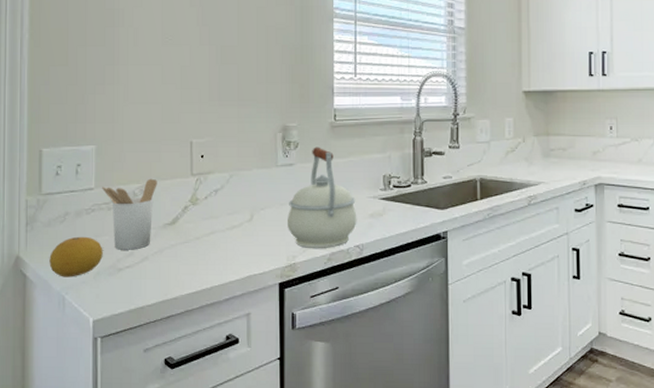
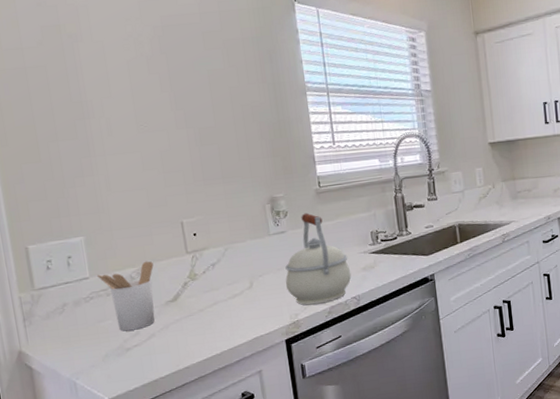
fruit: present [49,236,103,277] -> none [53,323,109,365]

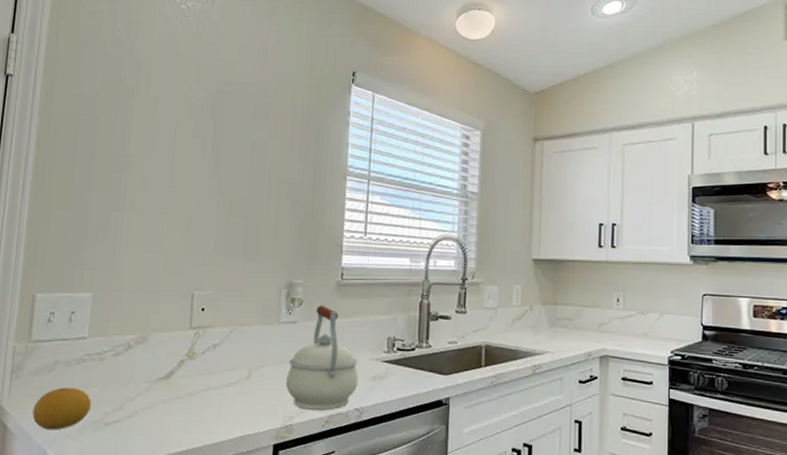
fruit: none [53,323,109,365] -> present [32,387,91,430]
utensil holder: present [97,261,155,332] -> none [95,330,154,404]

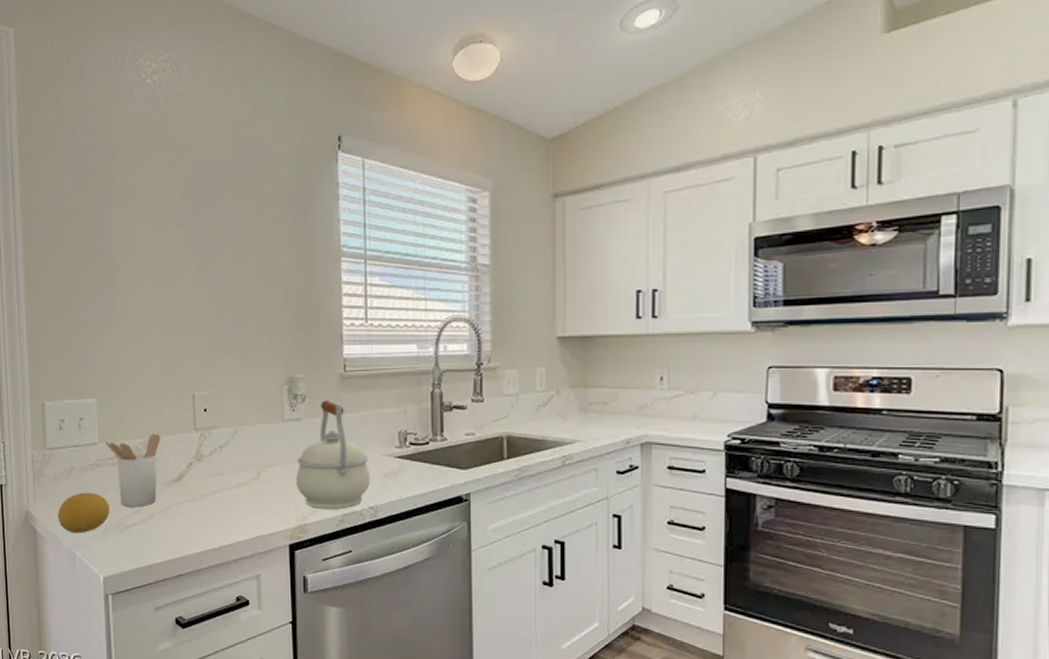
utensil holder: none [95,330,154,404] -> present [105,433,161,507]

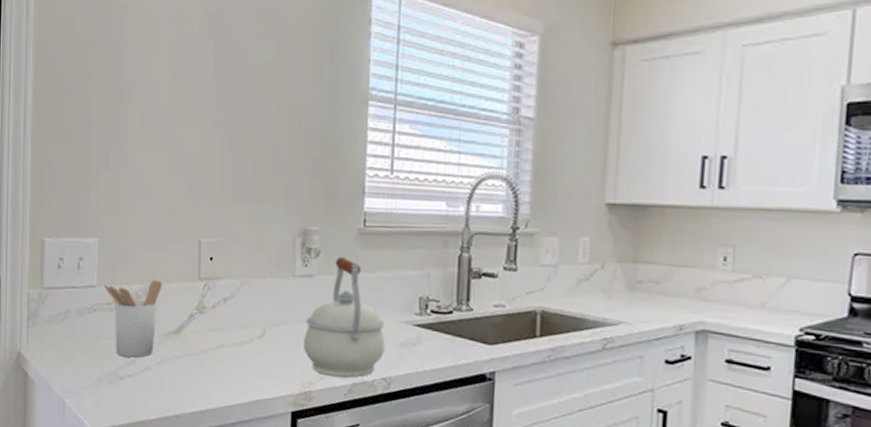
fruit: present [58,492,110,534] -> none [50,337,104,381]

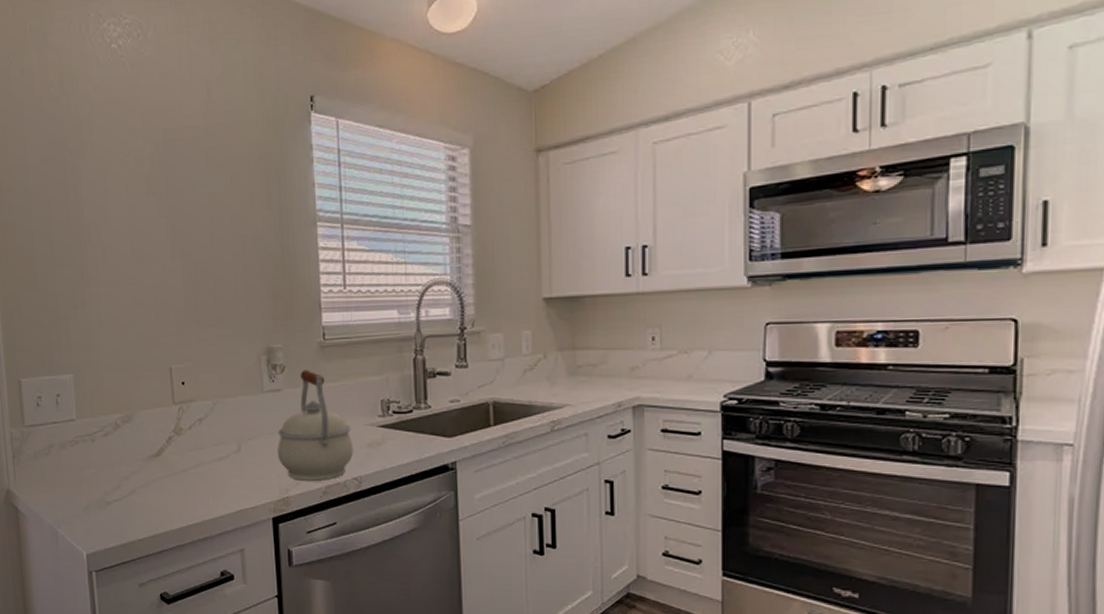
utensil holder: present [104,279,162,358] -> none [83,408,139,483]

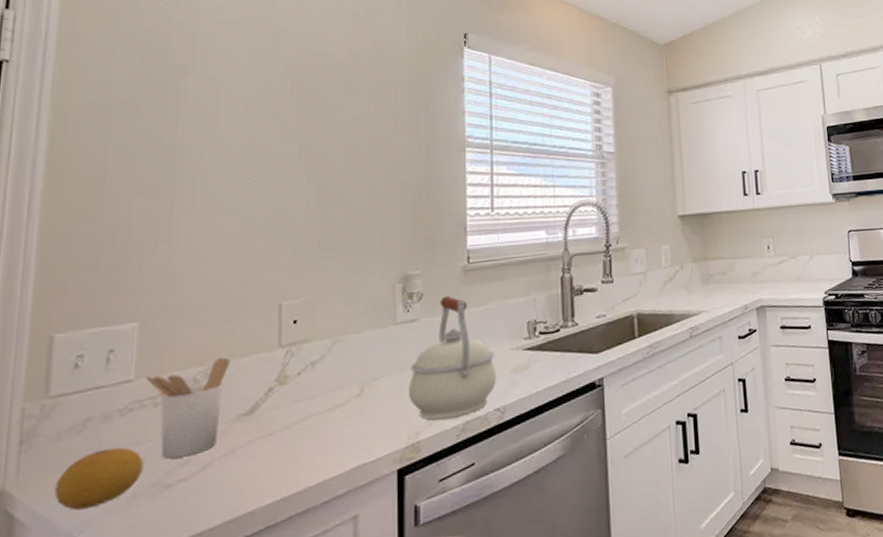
fruit: none [38,469,91,511] -> present [54,447,143,511]
utensil holder: none [83,408,139,483] -> present [146,357,230,459]

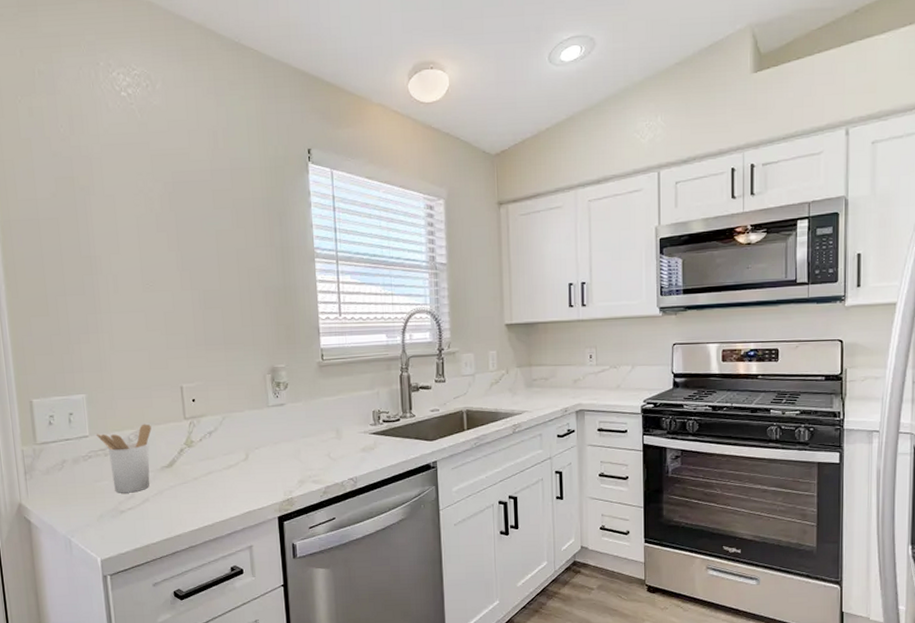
fruit: present [54,447,143,511] -> none [51,482,104,522]
kettle: present [408,295,497,421] -> none [281,386,350,483]

